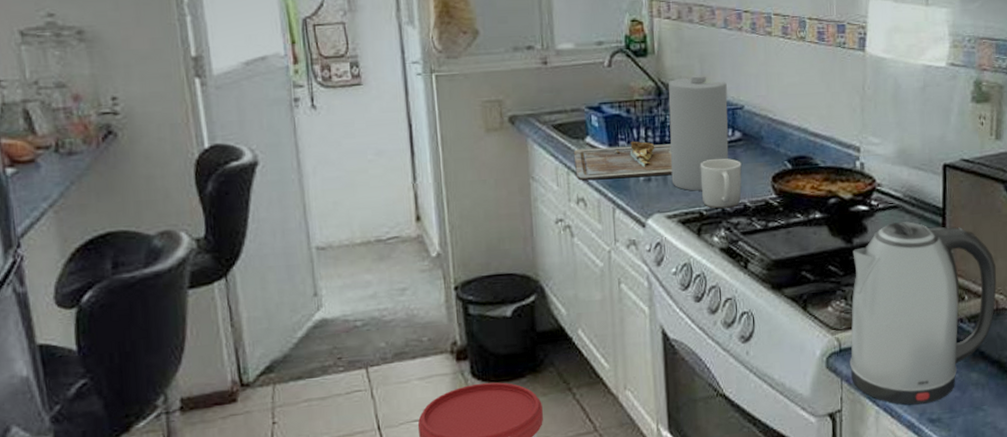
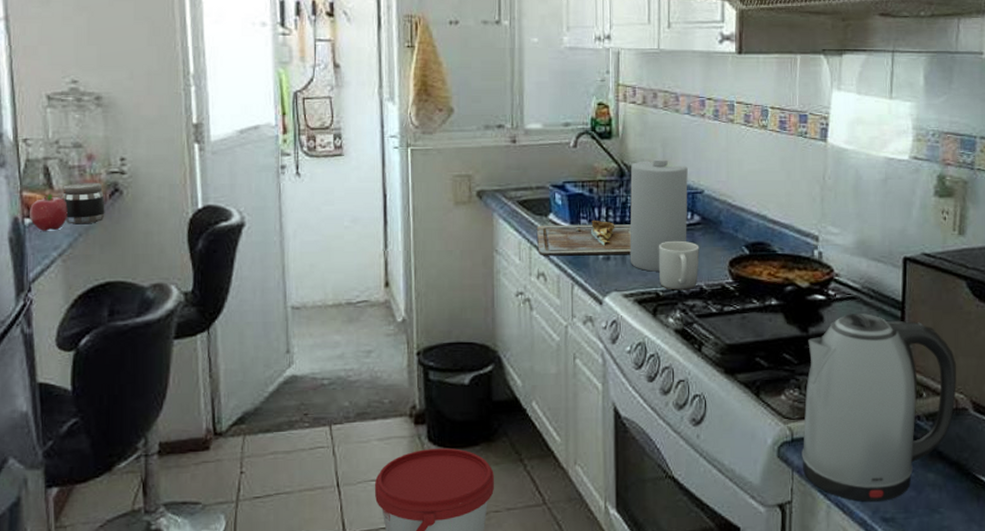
fruit: none [10,139,56,181] -> present [29,193,68,231]
jar: none [47,124,99,172] -> present [63,182,105,225]

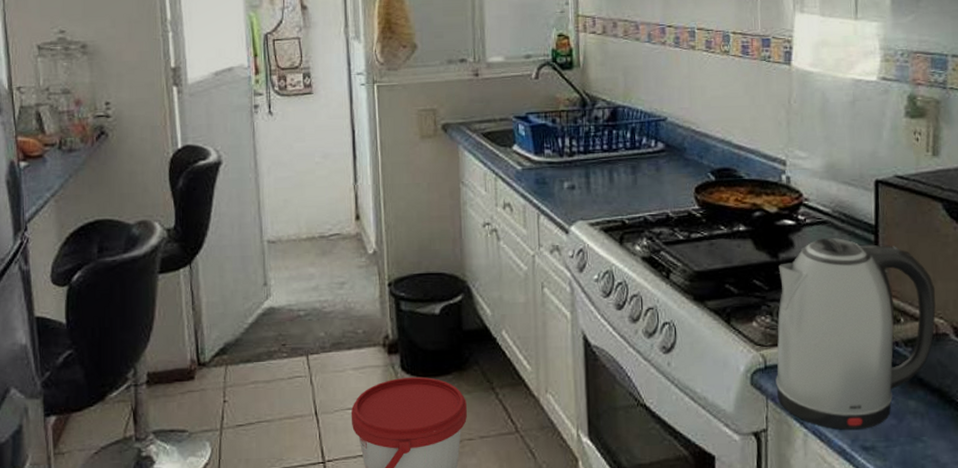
fruit: present [29,193,68,231] -> none [23,138,59,173]
jar: present [63,182,105,225] -> none [54,126,93,167]
cutting board: present [536,220,632,256] -> none [501,150,596,187]
paper towel holder: present [630,158,688,272] -> none [592,87,652,200]
mug: present [658,240,699,291] -> none [622,168,665,218]

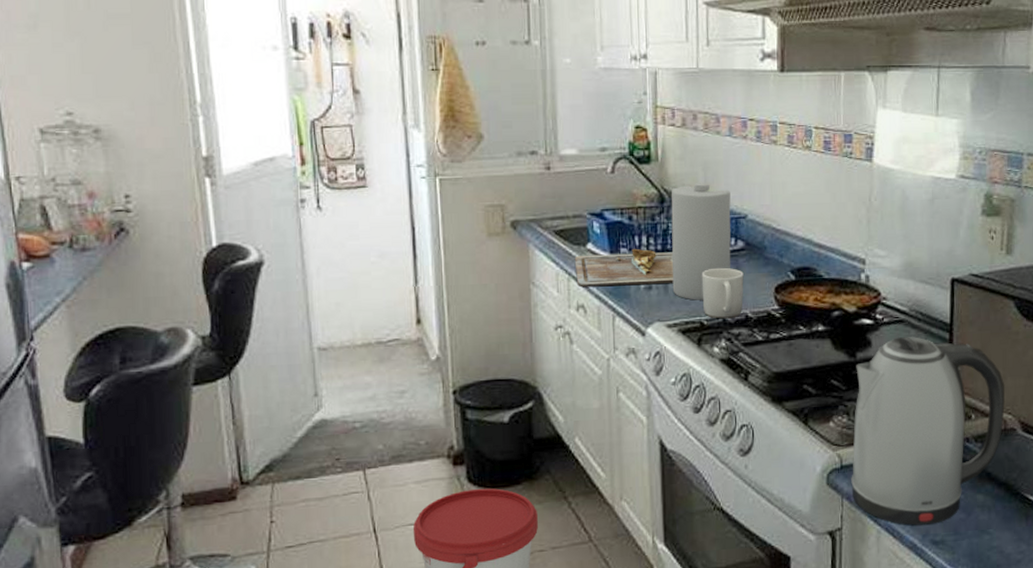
cutting board: none [501,150,596,187] -> present [574,248,674,288]
paper towel holder: none [592,87,652,200] -> present [671,183,731,300]
mug: none [622,168,665,218] -> present [701,267,744,319]

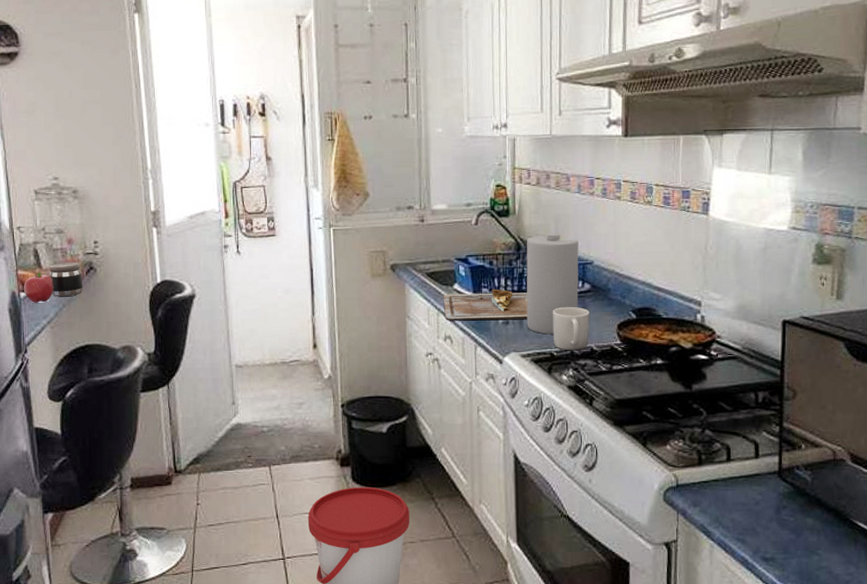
fruit: none [26,235,70,276] -> present [23,272,54,303]
jar: none [62,221,111,268] -> present [49,262,83,297]
kettle: present [851,336,1005,526] -> none [686,371,835,542]

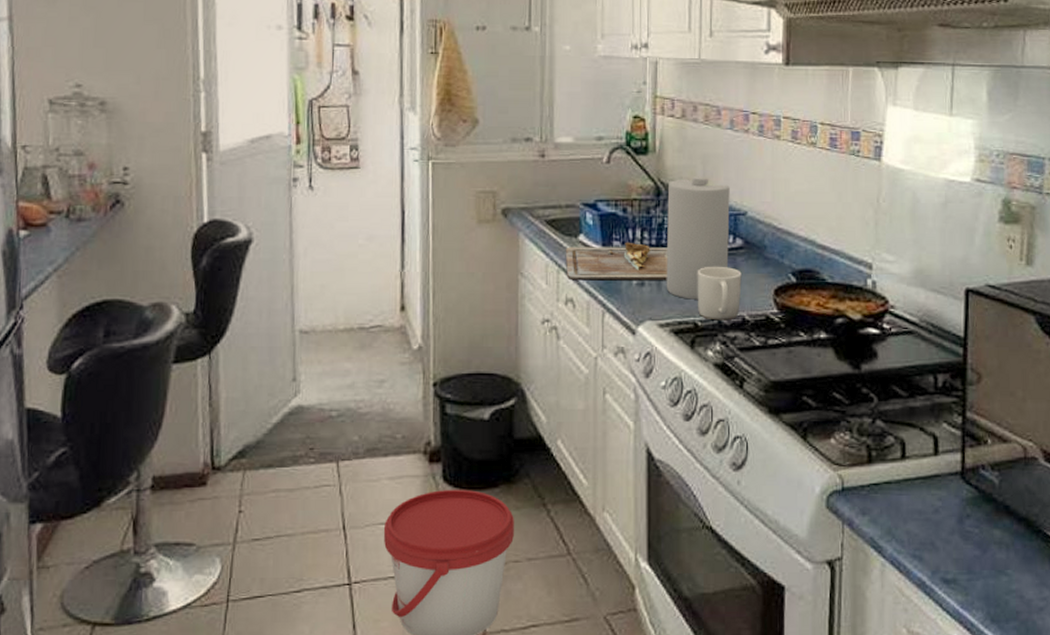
fruit: present [23,272,54,303] -> none [24,204,66,244]
jar: present [49,262,83,297] -> none [61,192,105,238]

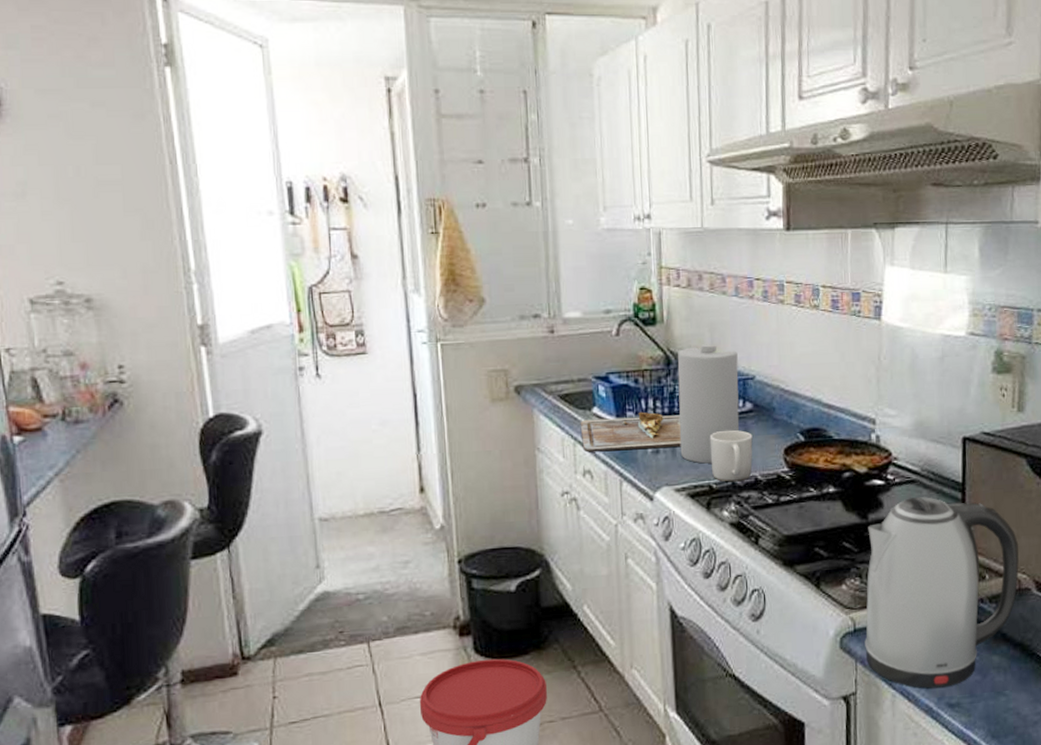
kettle: none [853,349,1026,560] -> present [865,496,1019,688]

